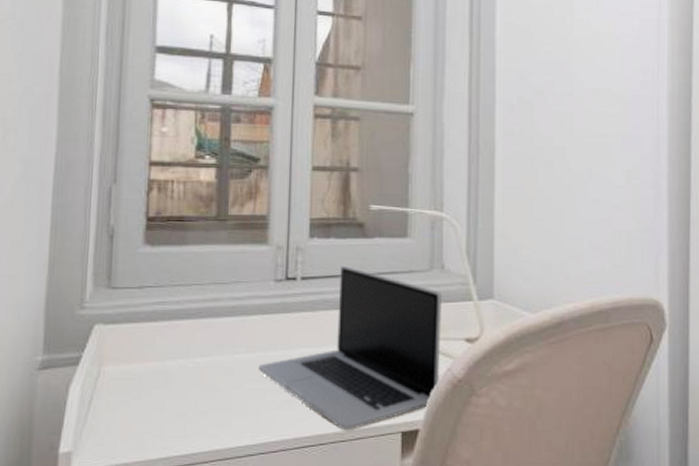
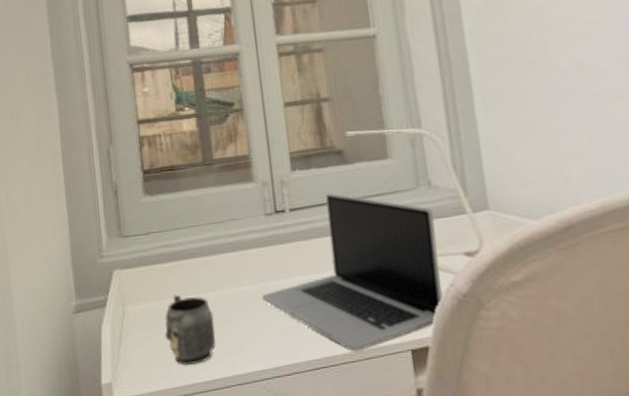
mug: none [143,358,202,437] -> present [164,295,216,366]

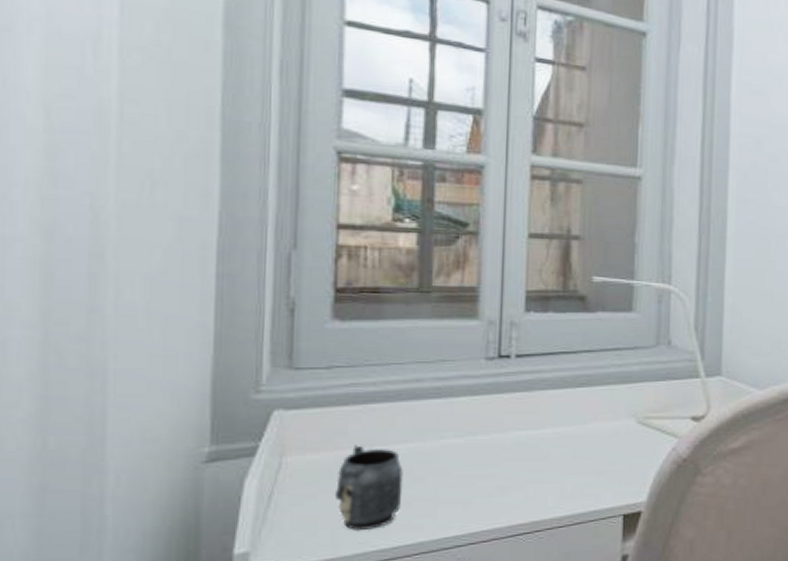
laptop: present [262,193,443,352] -> none [468,341,668,516]

